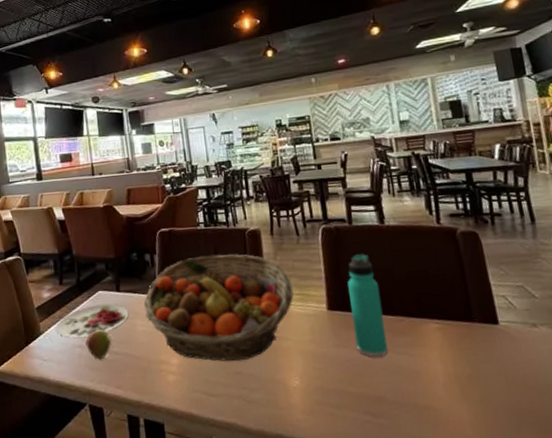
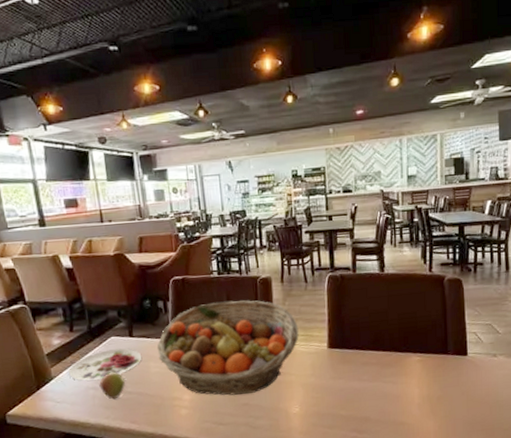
thermos bottle: present [347,254,389,358] -> none [347,298,377,387]

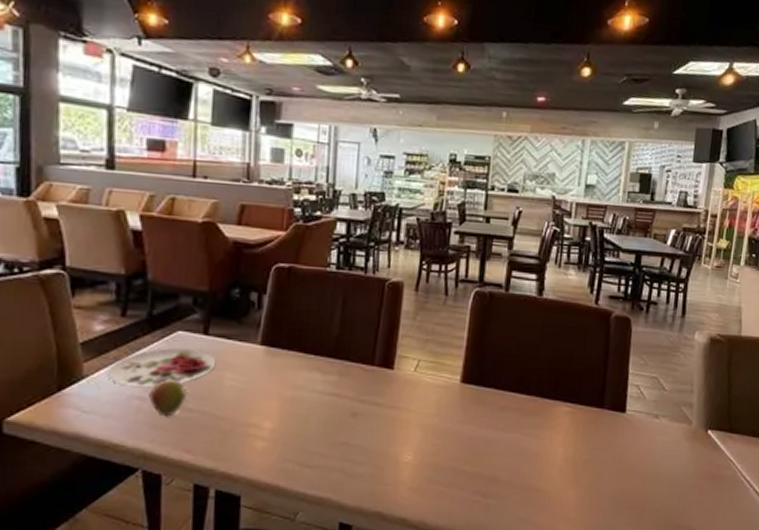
fruit basket: present [156,300,299,396] -> none [238,304,428,431]

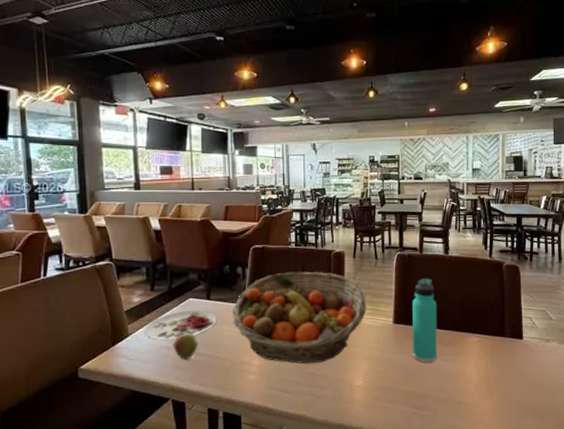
fruit basket: none [238,304,428,431] -> present [232,271,367,364]
thermos bottle: none [482,325,521,437] -> present [412,278,438,363]

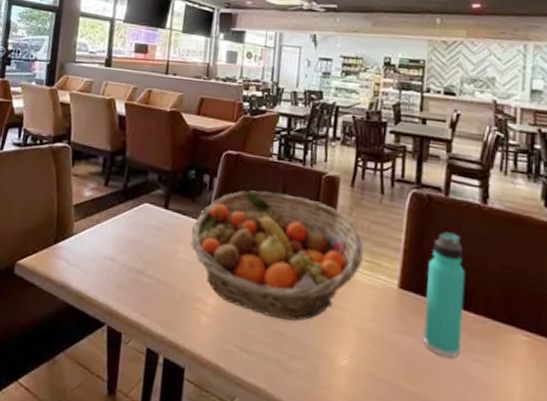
plate: present [145,310,217,340] -> none [91,217,173,251]
apple: present [173,334,198,360] -> none [118,245,147,280]

